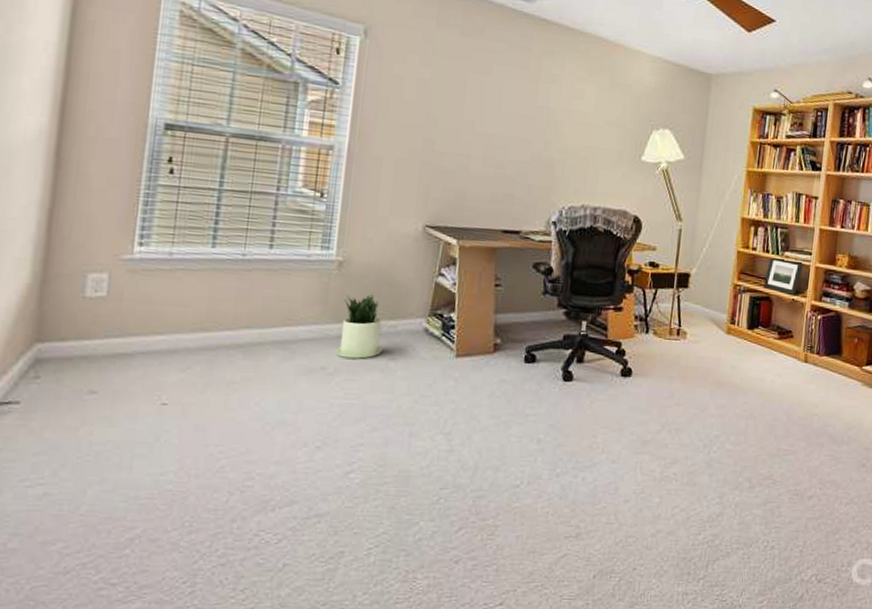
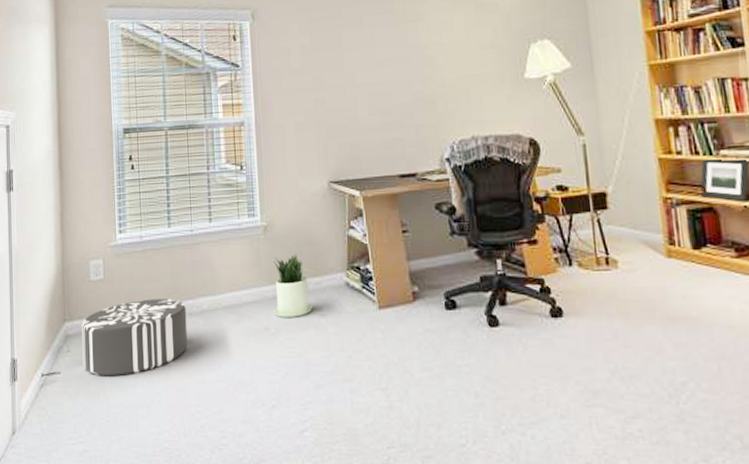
pouf: none [57,325,222,410] -> present [81,299,188,377]

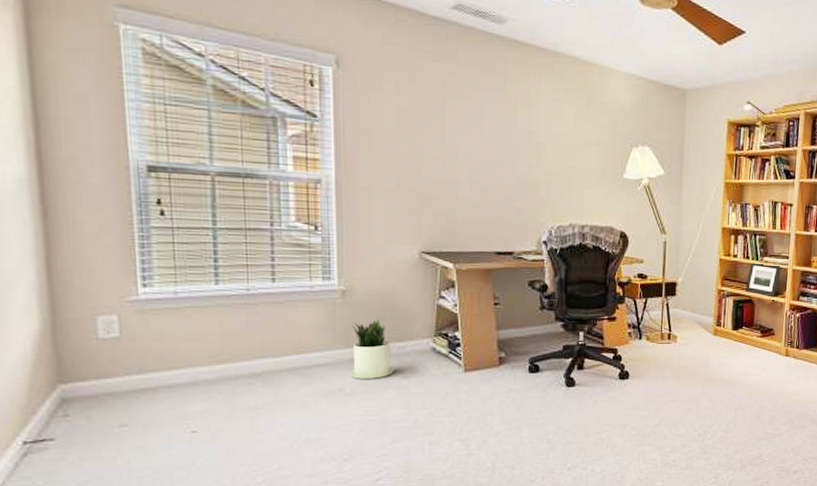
pouf: present [81,299,188,377] -> none [86,360,241,441]

